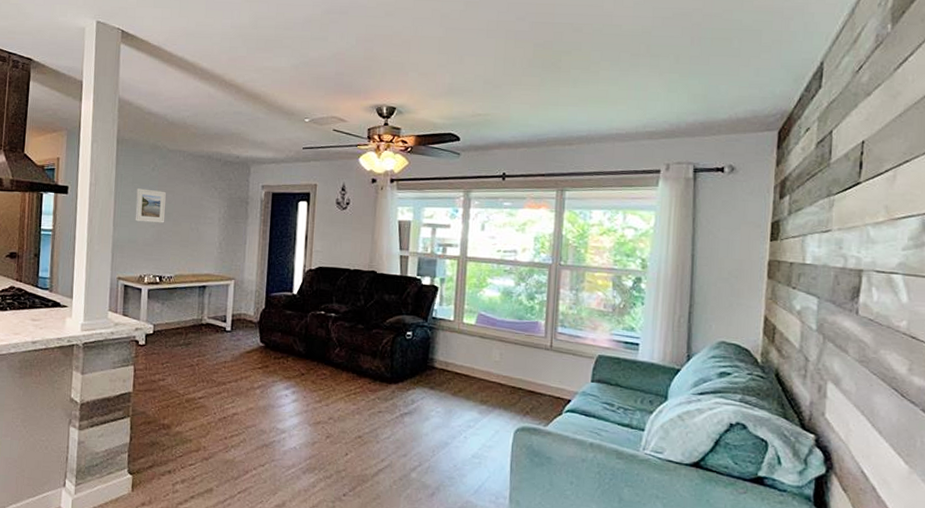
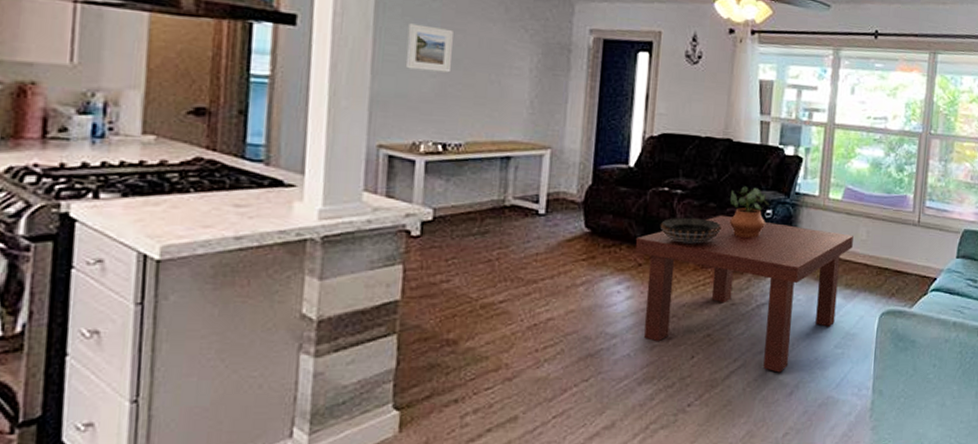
coffee table: none [299,335,487,475] -> present [635,215,853,373]
decorative bowl: none [318,336,369,359] -> present [660,218,721,244]
potted plant: none [375,311,409,356] -> present [729,186,769,238]

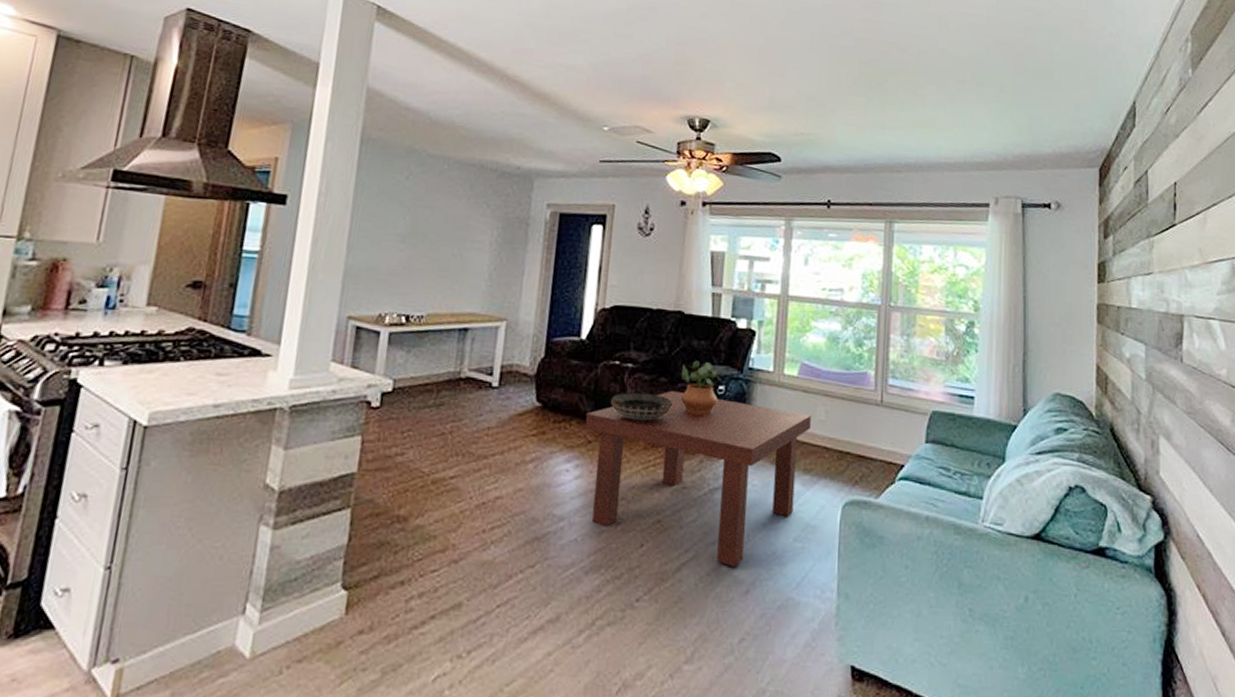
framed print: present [405,23,453,73] -> none [377,201,422,247]

